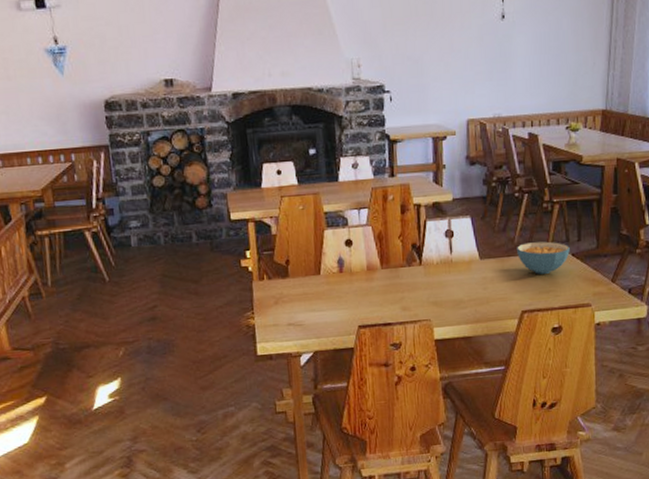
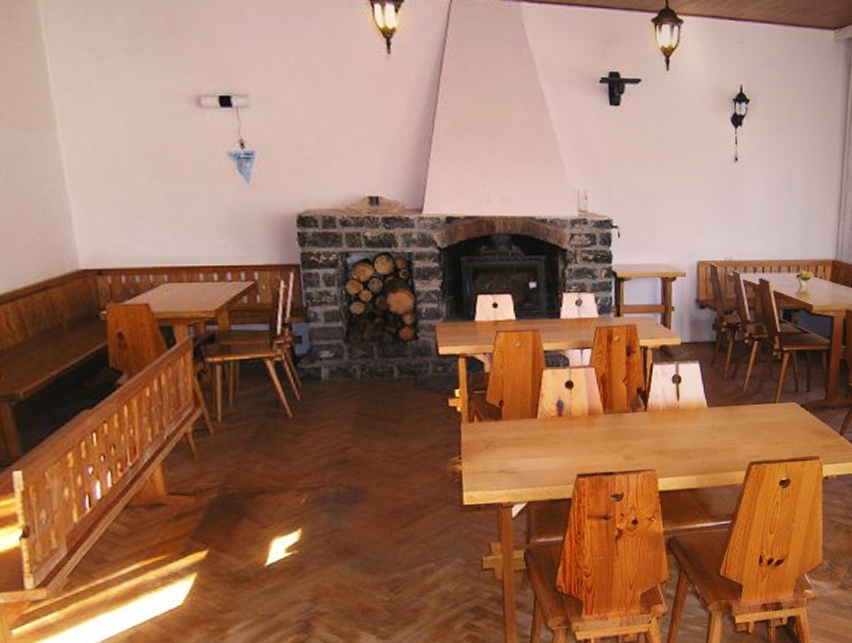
cereal bowl: present [517,241,570,274] -> none [746,391,799,425]

